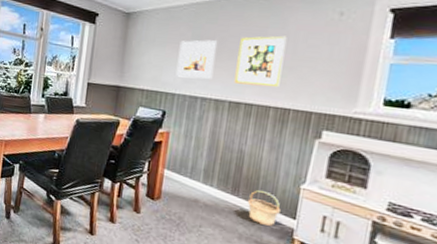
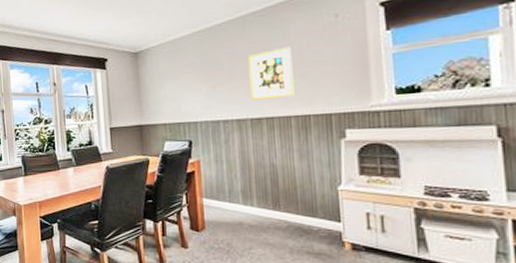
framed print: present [175,40,218,79] -> none [191,63,230,105]
basket: present [247,190,281,226] -> none [290,201,324,234]

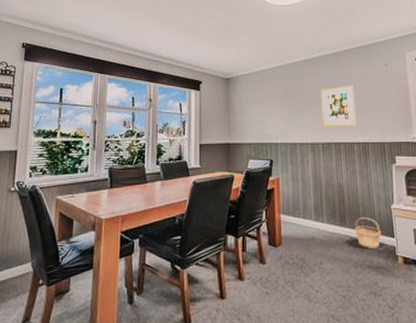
basket: none [290,201,324,234] -> present [354,218,381,248]

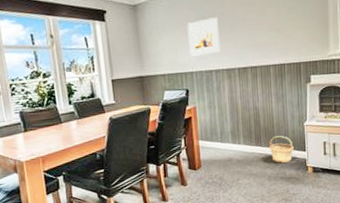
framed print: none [274,94,305,128] -> present [187,17,221,56]
wall art: present [320,85,357,127] -> none [236,3,273,52]

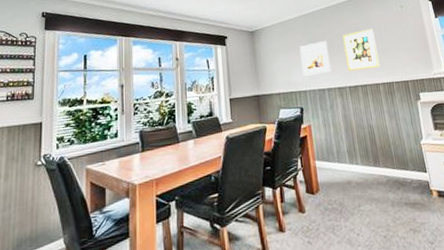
wall art: none [236,3,273,52] -> present [343,28,380,71]
basket: present [269,136,294,163] -> none [388,155,414,186]

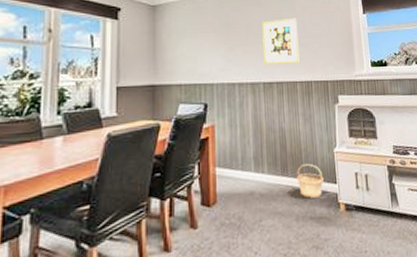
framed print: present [299,41,332,76] -> none [210,27,245,66]
basket: none [388,155,414,186] -> present [296,164,324,198]

